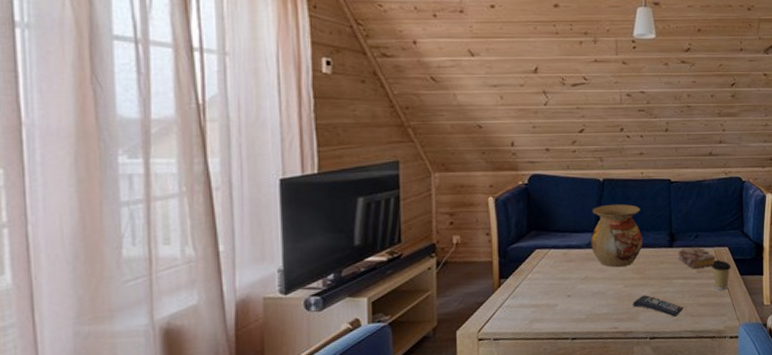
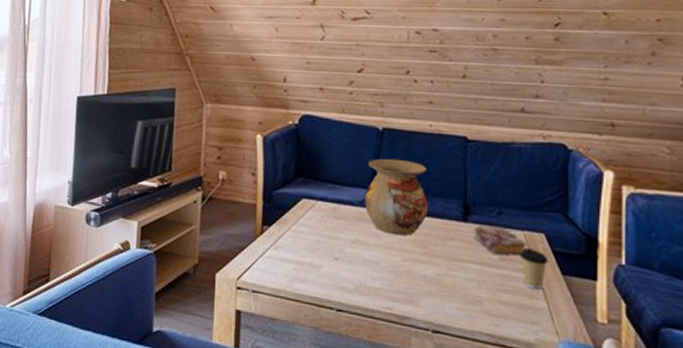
remote control: present [633,295,683,317] -> none [412,275,478,311]

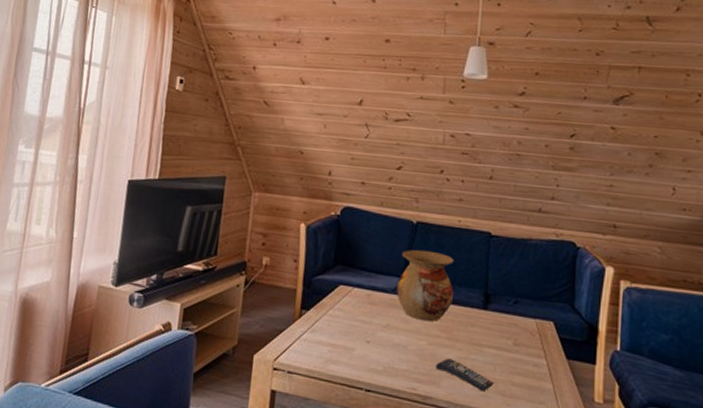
remote control: none [412,275,478,311] -> present [435,358,494,392]
book: present [473,227,526,256] -> none [492,315,537,341]
coffee cup: present [519,248,549,290] -> none [531,335,556,373]

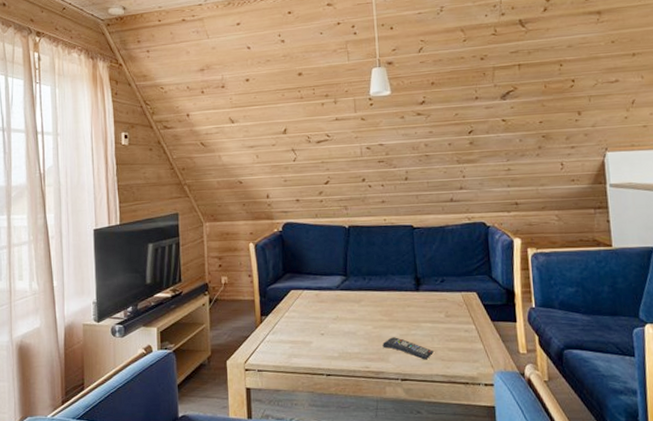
vase: present [397,249,454,322] -> none [340,249,390,310]

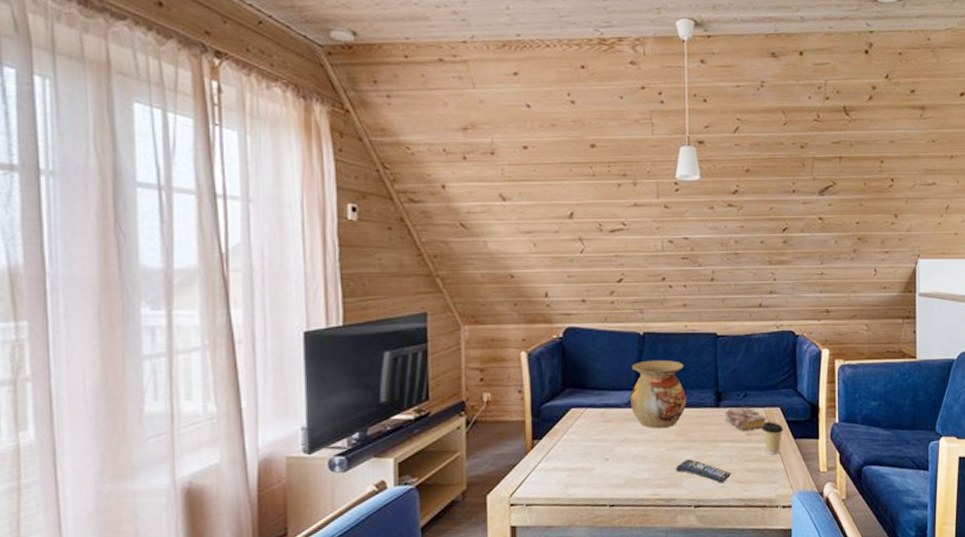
vase: none [340,249,390,310] -> present [630,359,687,429]
book: none [424,292,464,314] -> present [725,408,766,432]
coffee cup: none [459,305,481,336] -> present [761,422,784,455]

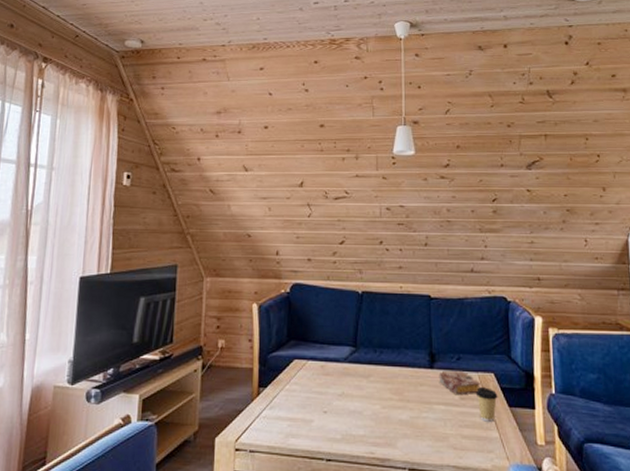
vase: present [630,359,687,429] -> none [349,318,402,386]
remote control: present [676,459,731,483] -> none [390,419,445,448]

